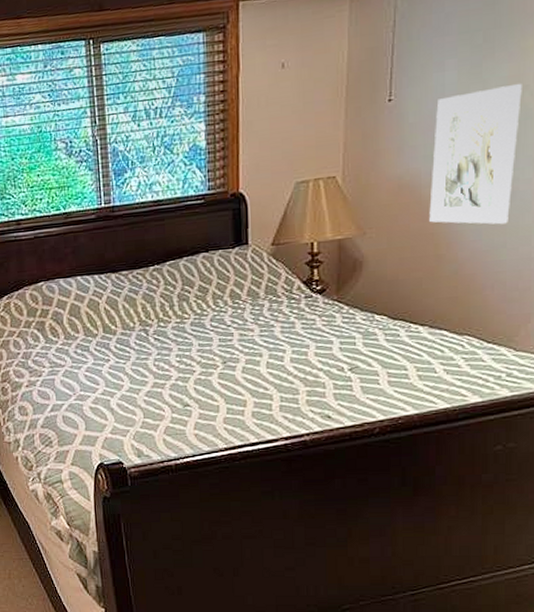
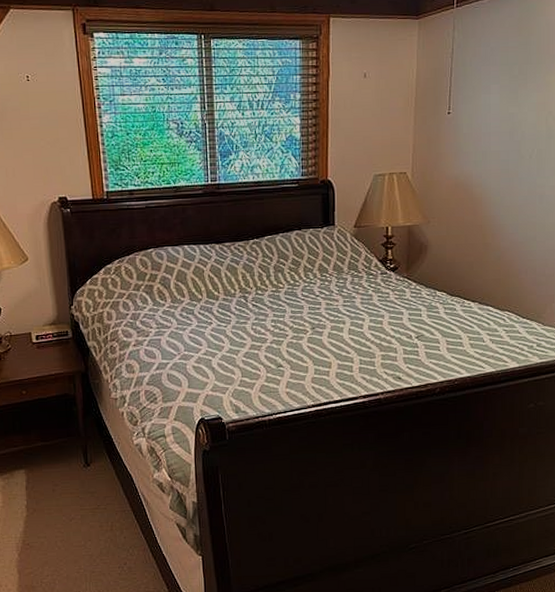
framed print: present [429,83,522,225] -> none [479,109,547,222]

